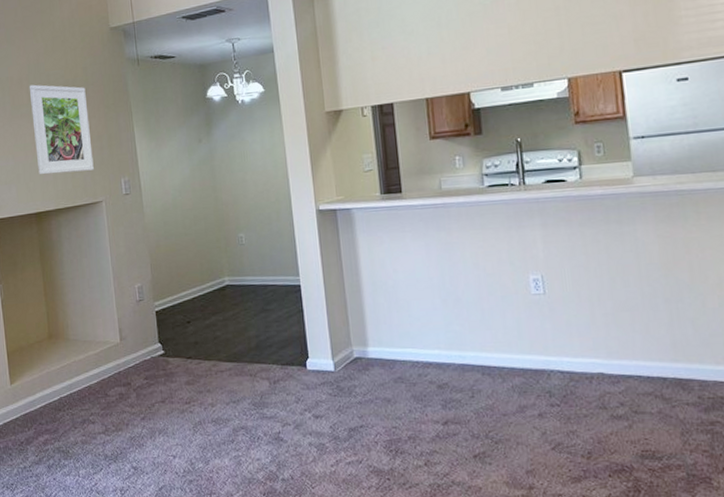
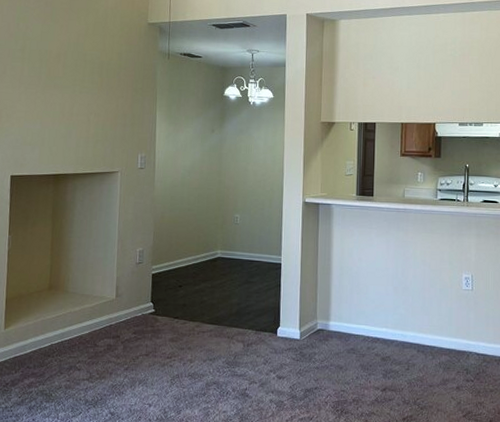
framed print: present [29,84,94,175] -> none [63,60,118,143]

